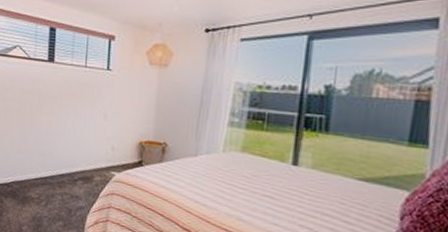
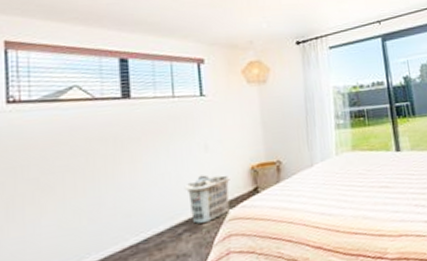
clothes hamper: none [84,138,122,178] -> present [184,175,232,224]

